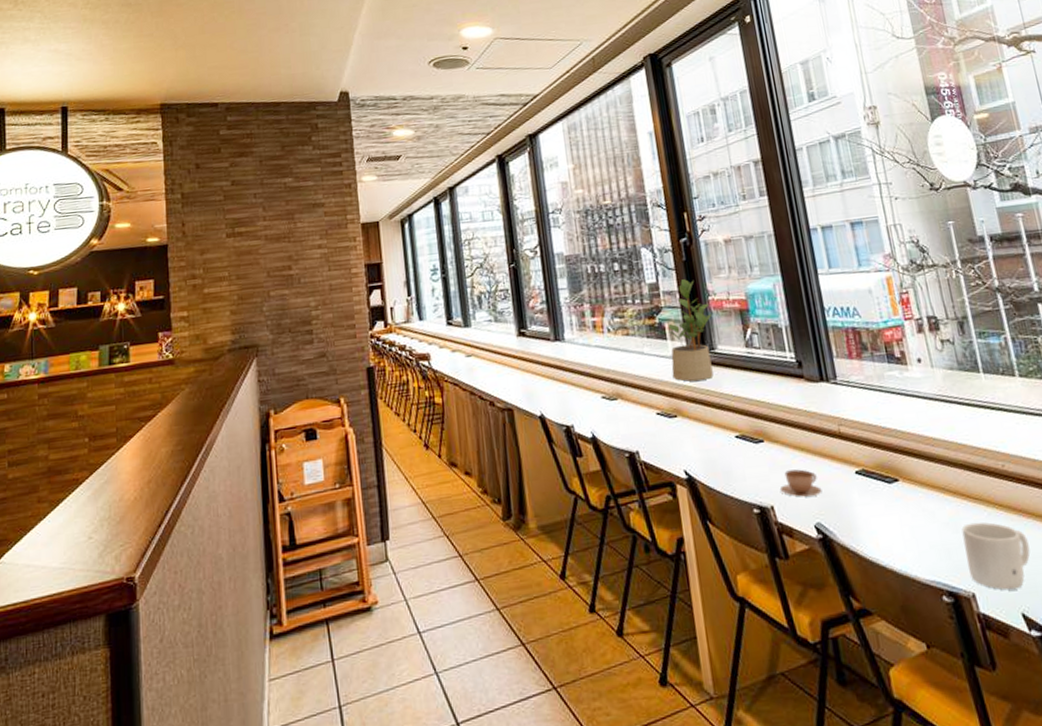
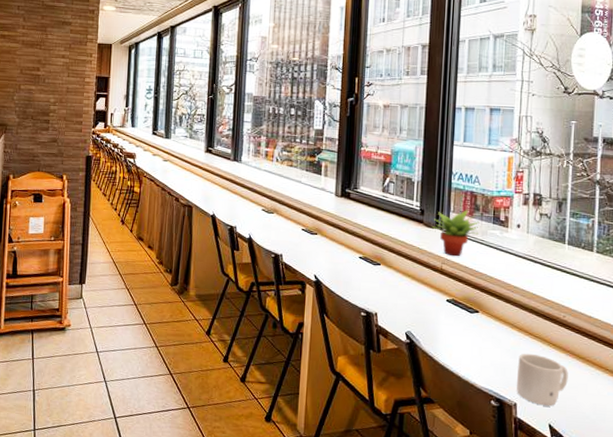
potted plant: present [668,279,714,382] -> none [320,131,361,211]
teacup: present [779,469,822,497] -> none [384,289,417,312]
succulent plant: none [816,350,875,413] -> present [432,209,480,256]

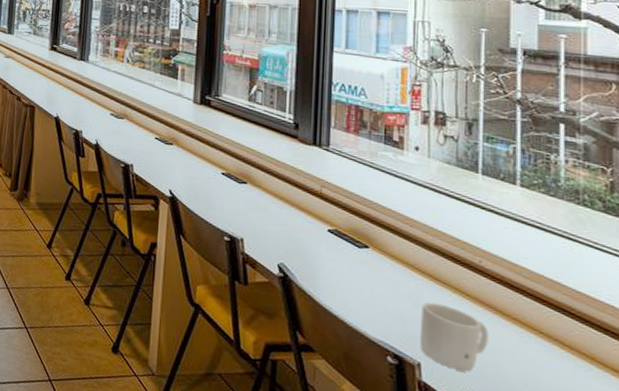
succulent plant: present [432,209,480,256] -> none [309,125,367,179]

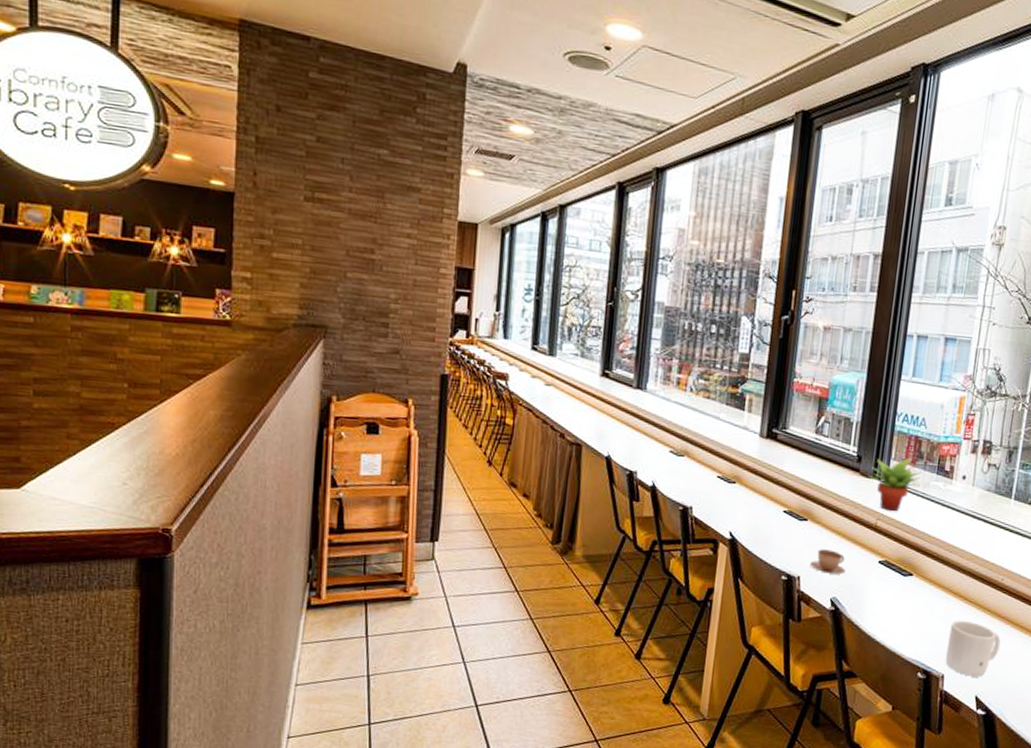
teacup: none [252,212,292,241] -> present [809,549,846,575]
succulent plant: none [309,125,367,179] -> present [869,456,922,511]

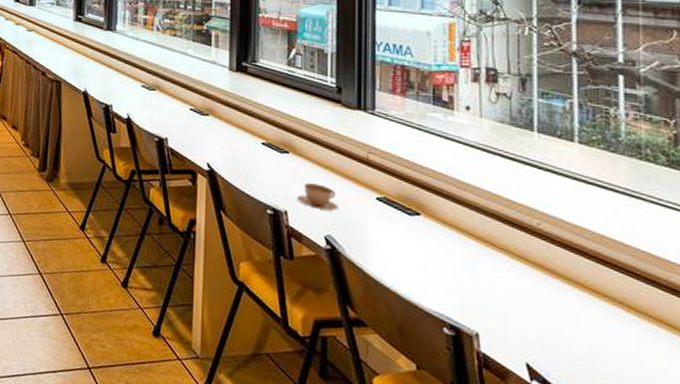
succulent plant: present [869,456,922,511] -> none [353,86,415,144]
mug: present [945,620,1001,677] -> none [476,269,549,340]

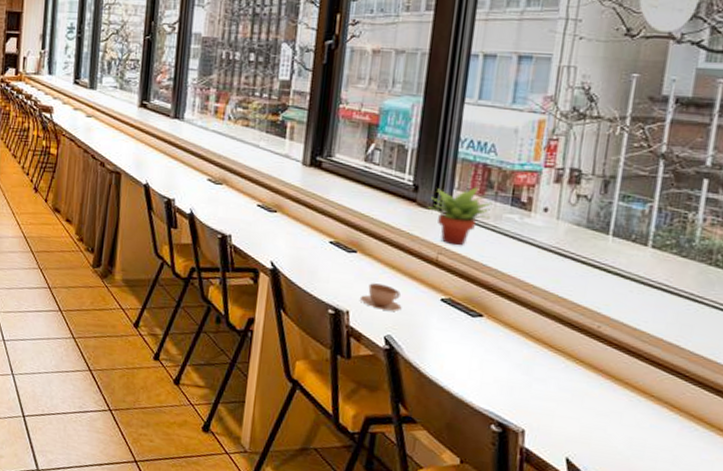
succulent plant: none [353,86,415,144] -> present [428,186,493,245]

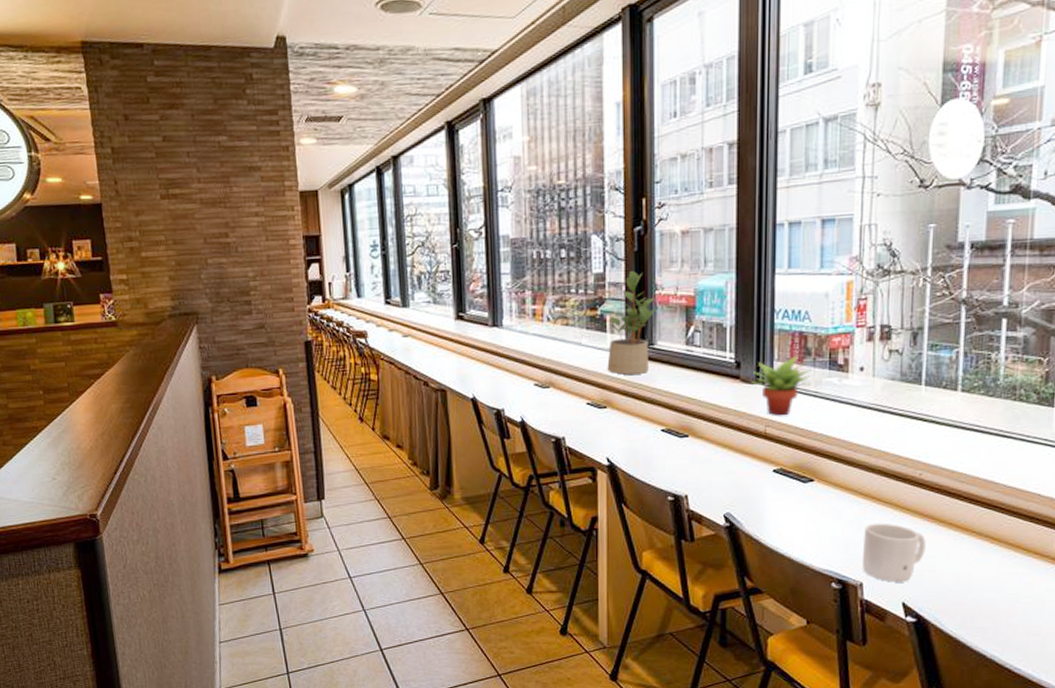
potted plant: none [282,82,338,184] -> present [607,271,656,375]
teacup: present [359,283,402,312] -> none [696,464,737,489]
mug: none [525,369,598,437] -> present [861,523,926,583]

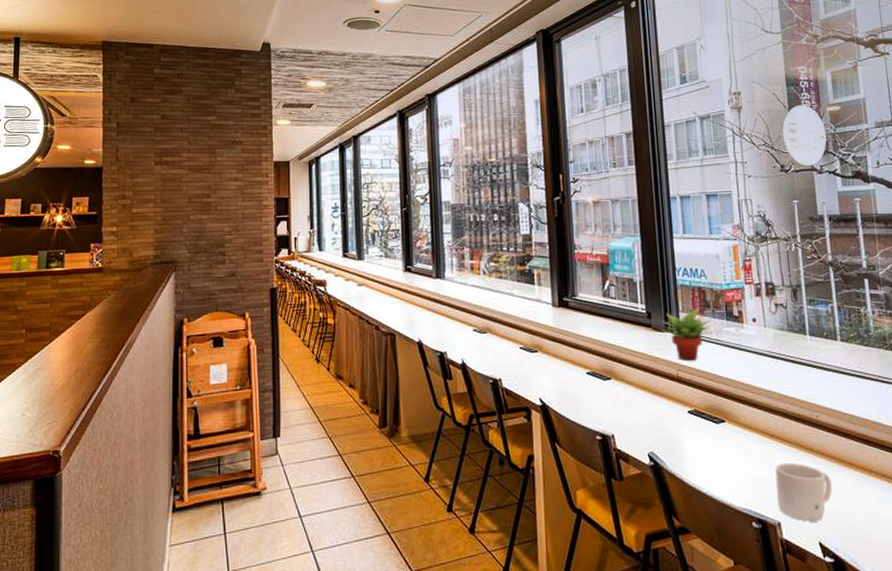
potted plant: present [607,271,656,375] -> none [536,233,576,322]

